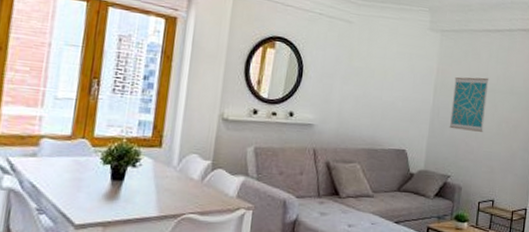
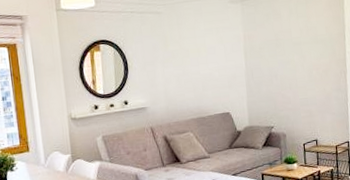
wall art: present [449,77,489,132] -> none [261,33,296,86]

